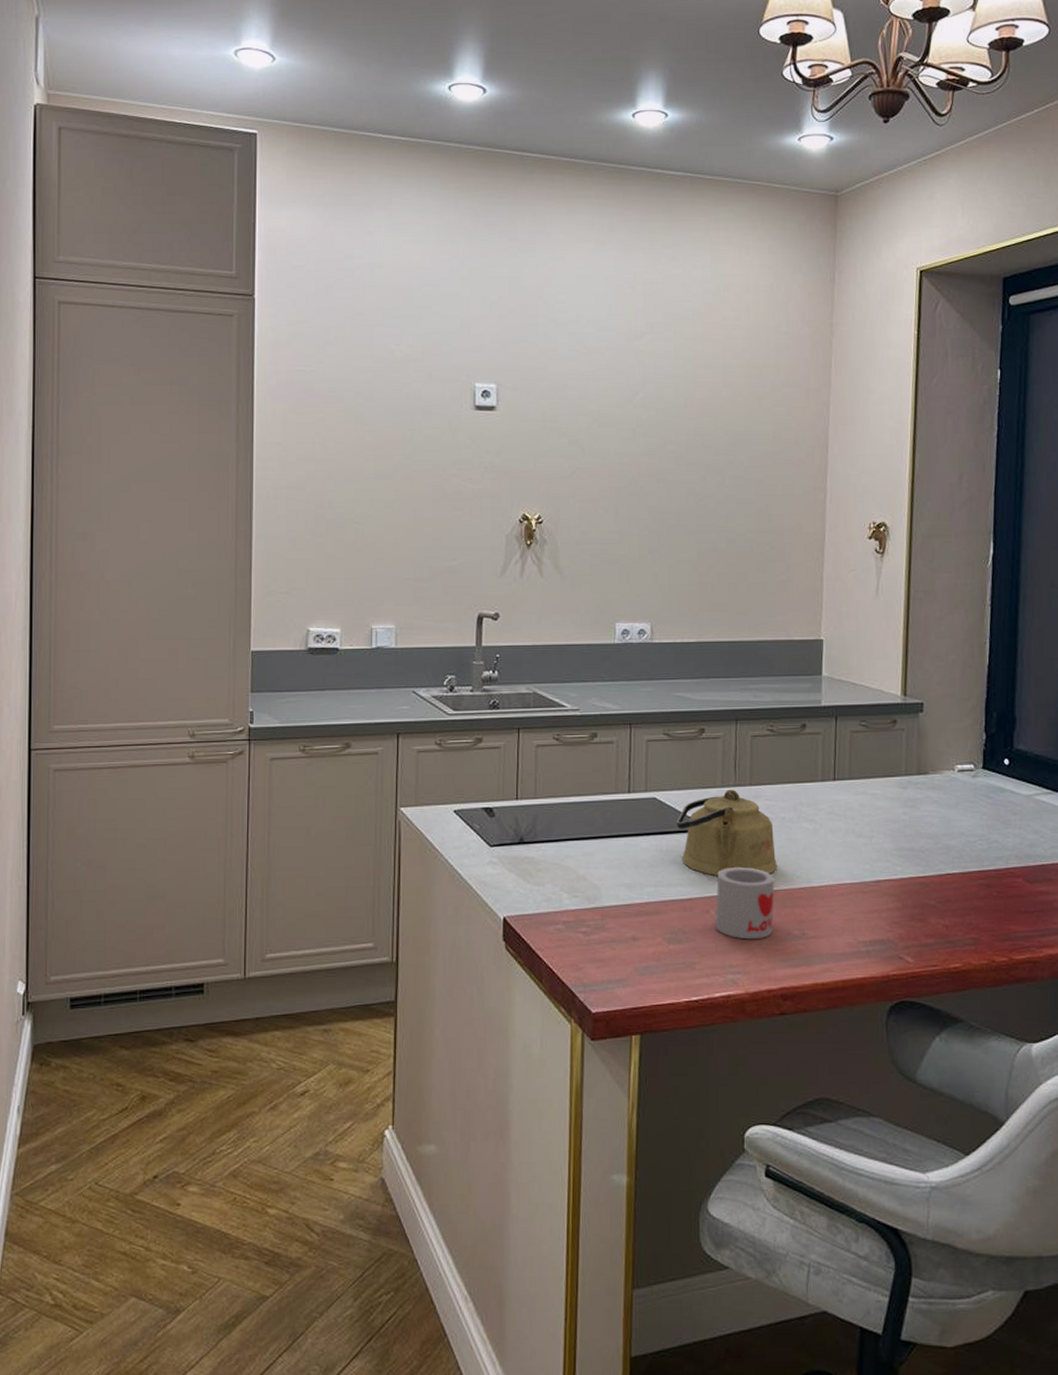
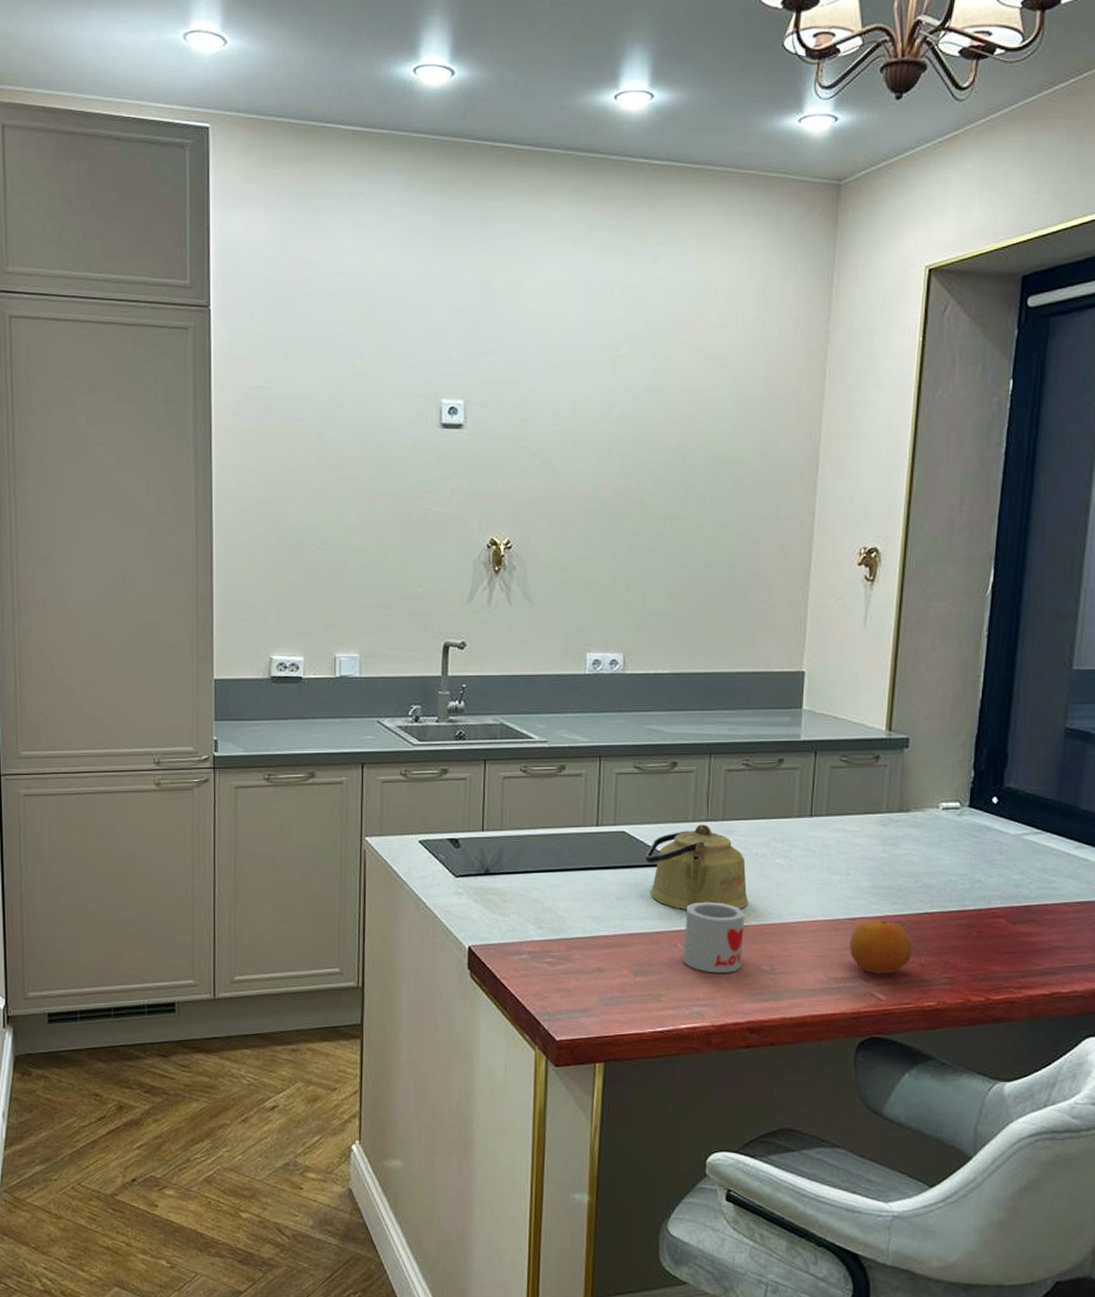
fruit: none [876,882,937,936] -> present [850,920,912,974]

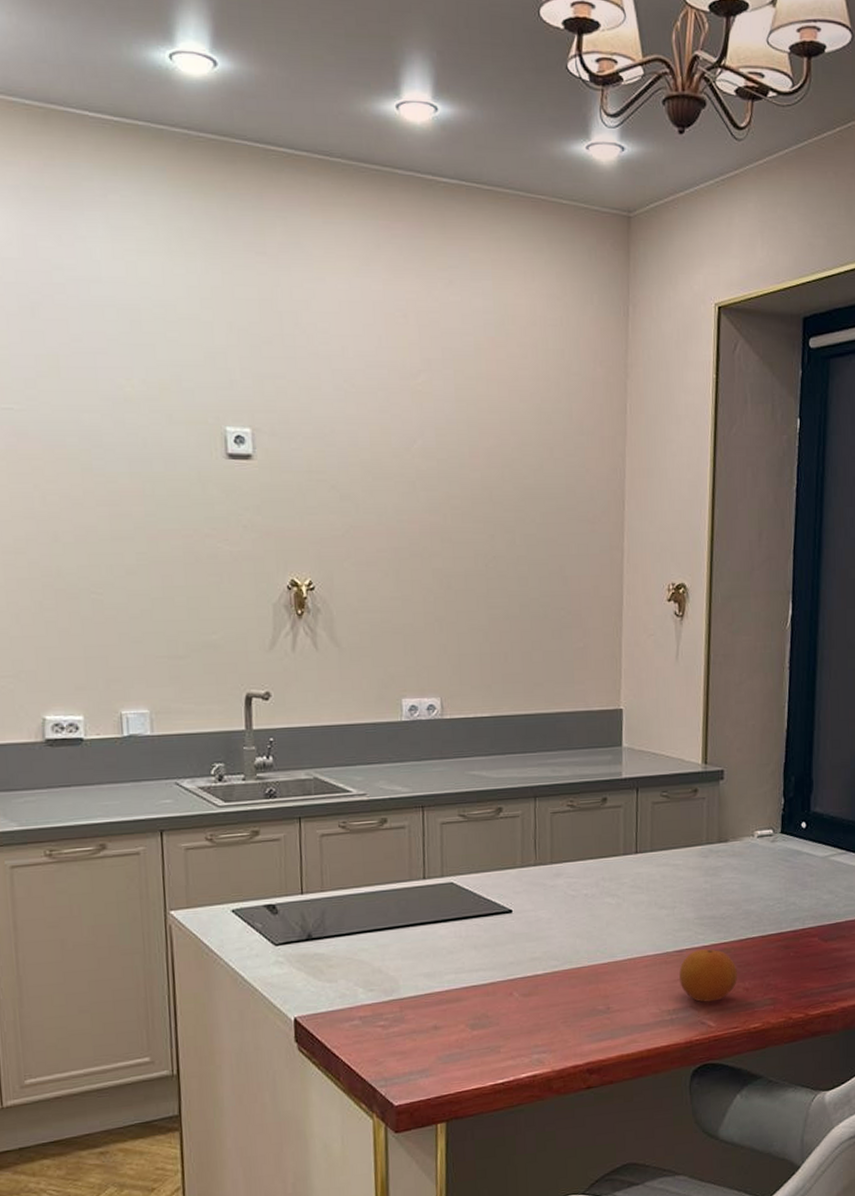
kettle: present [644,824,749,910] -> none [475,869,582,958]
mug: present [683,902,745,974] -> none [519,947,579,1019]

